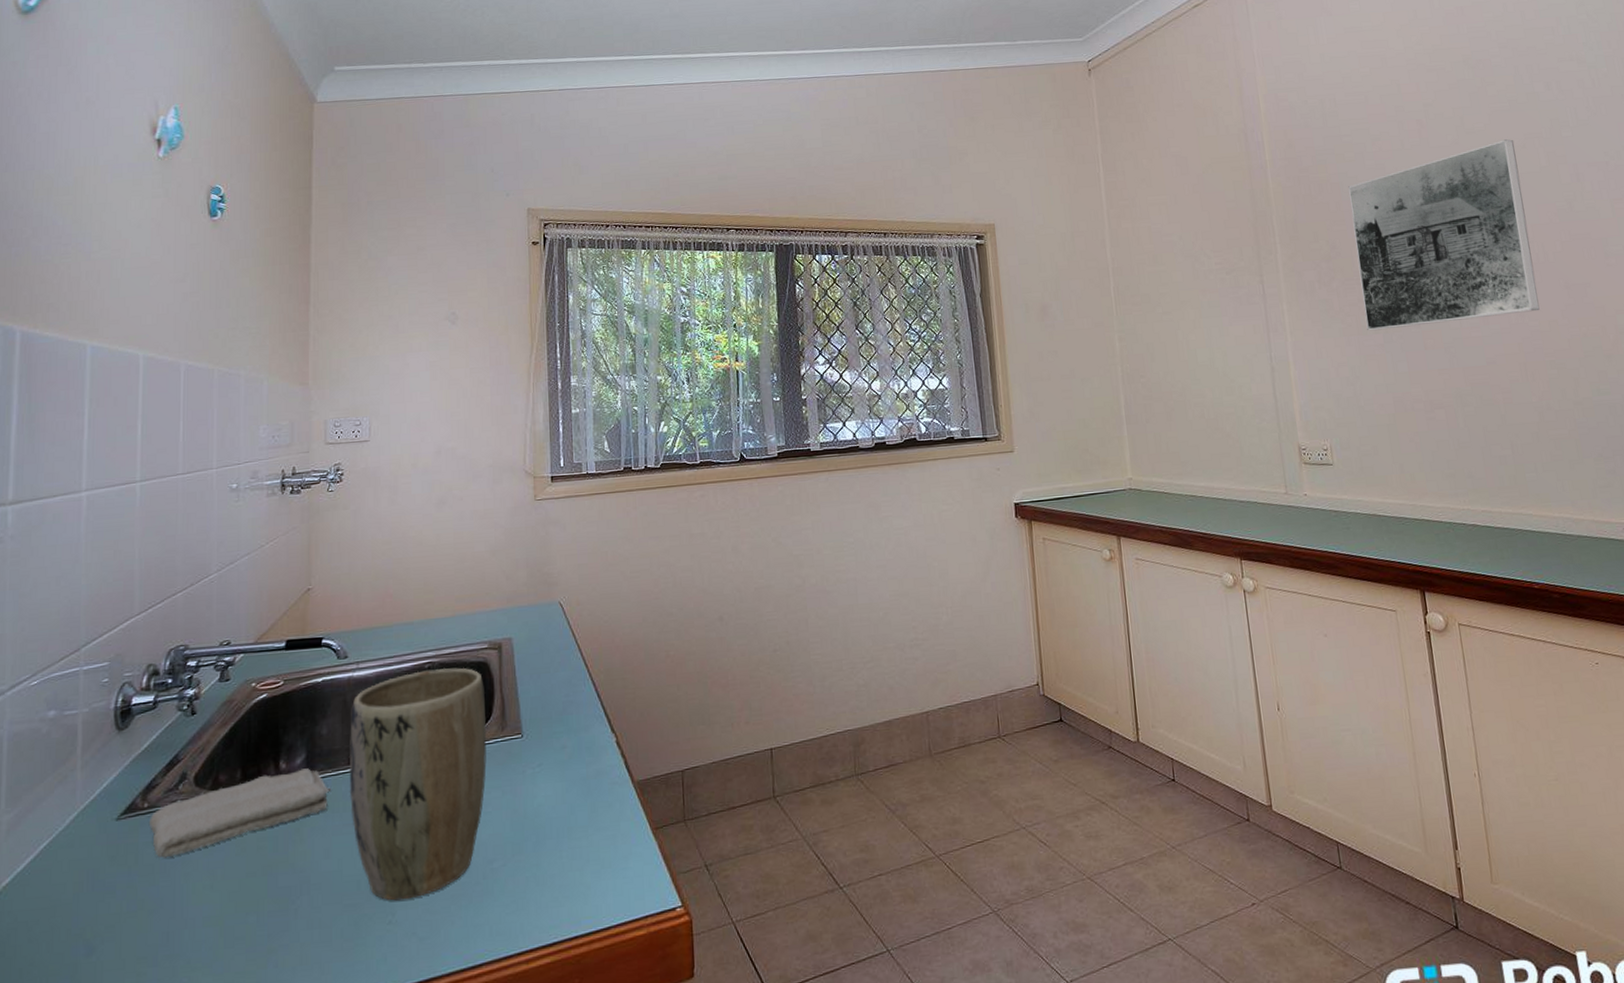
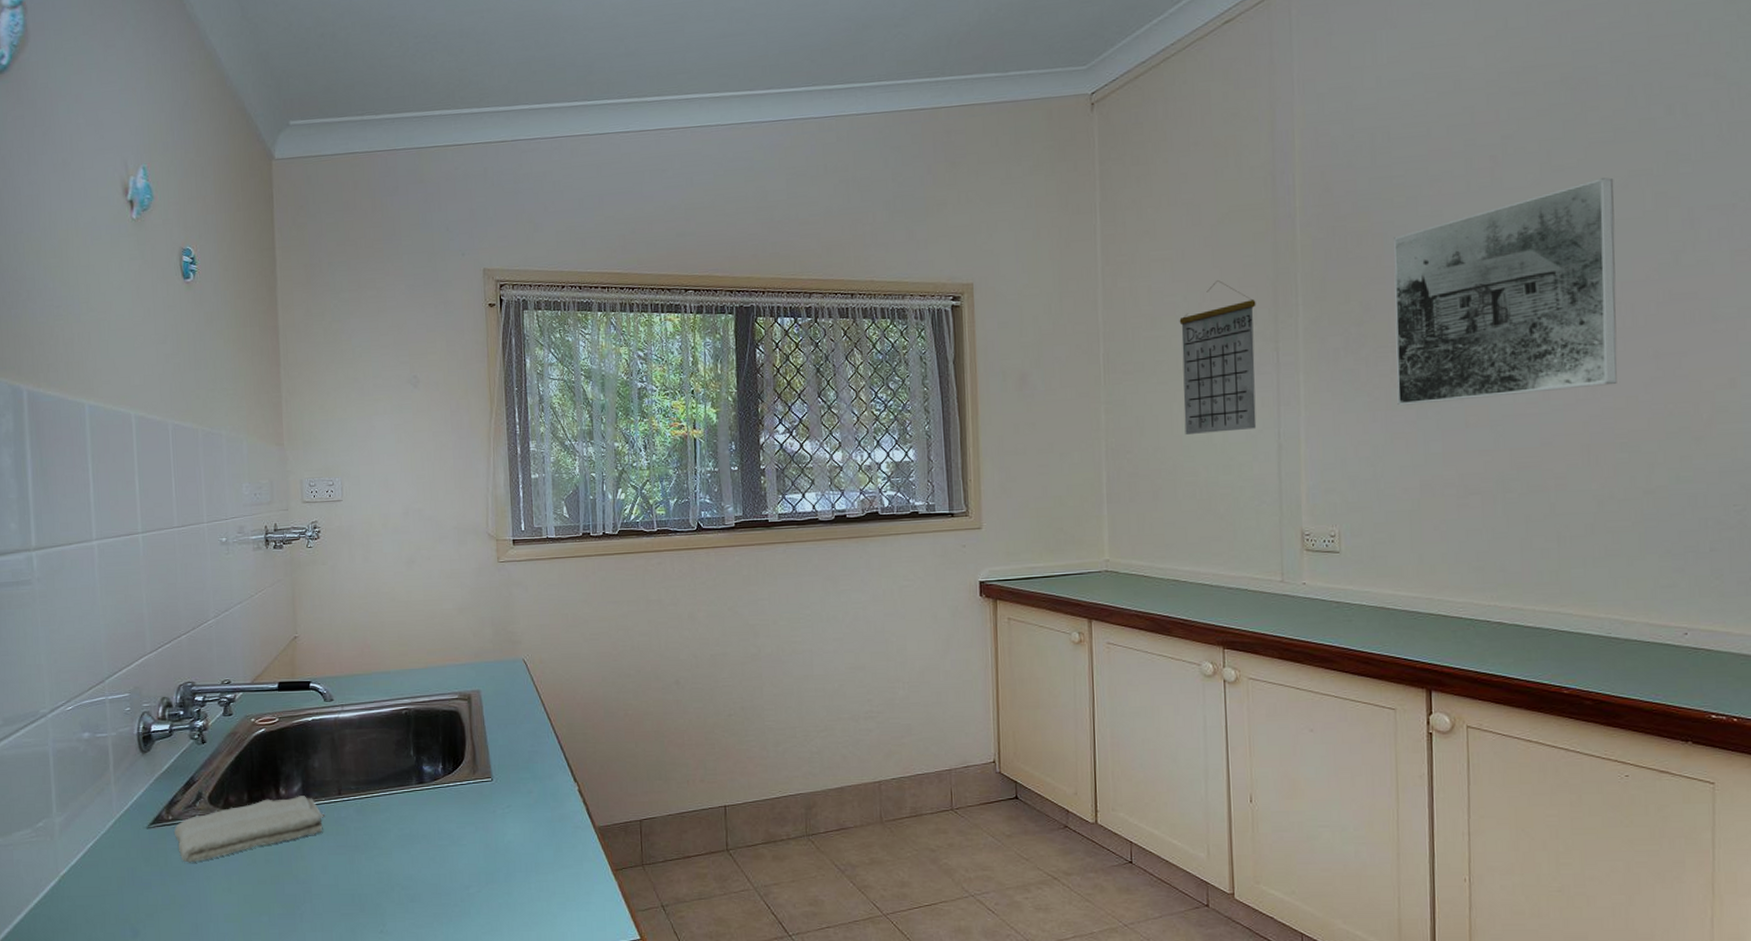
plant pot: present [349,667,487,901] -> none [338,715,461,914]
calendar: none [1177,222,1251,359] -> present [1179,280,1257,434]

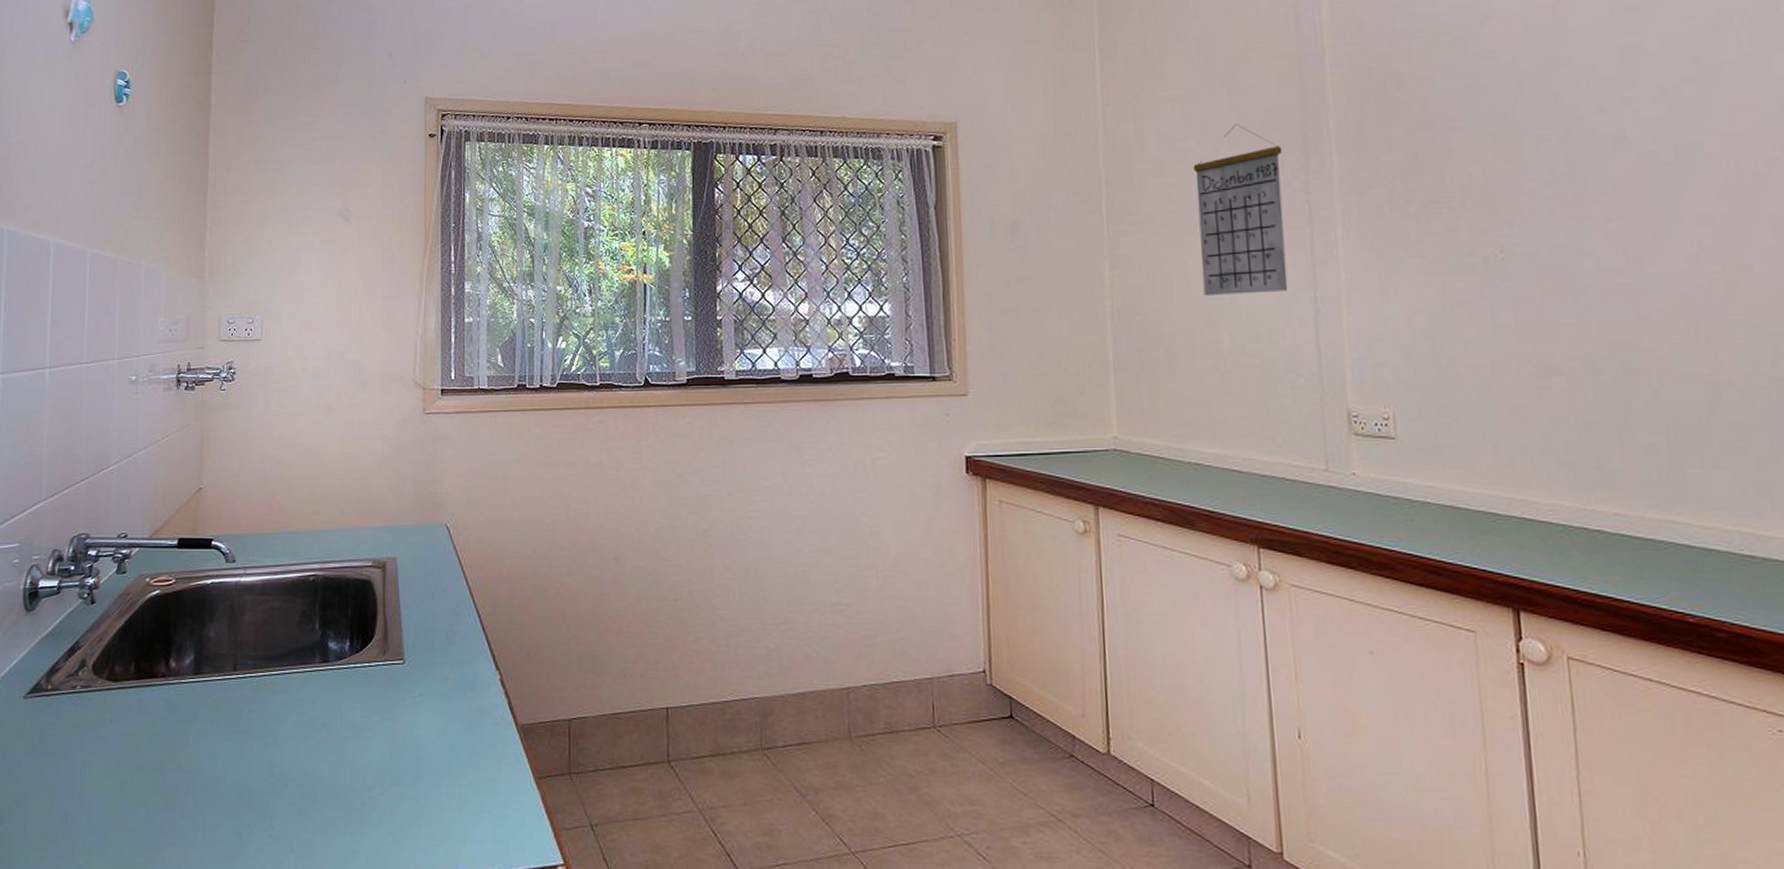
washcloth: present [173,796,325,863] -> none [51,669,218,741]
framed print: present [1393,177,1617,406] -> none [1440,18,1725,270]

